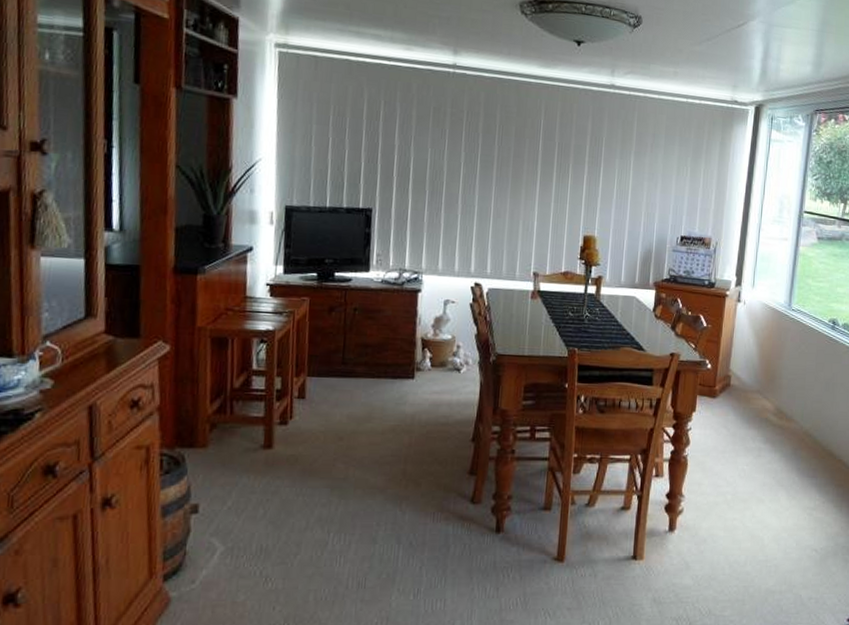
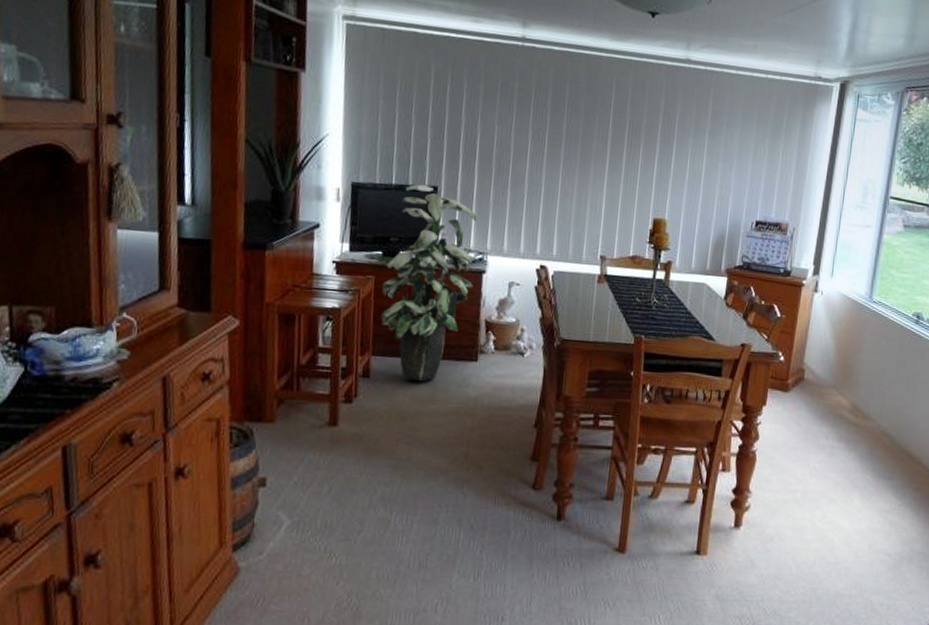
indoor plant: none [308,206,412,400] -> present [374,183,478,381]

